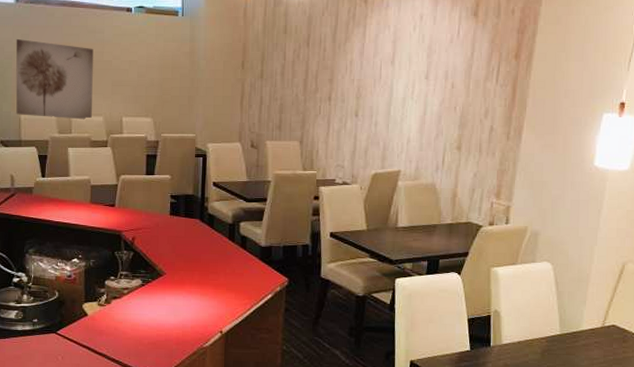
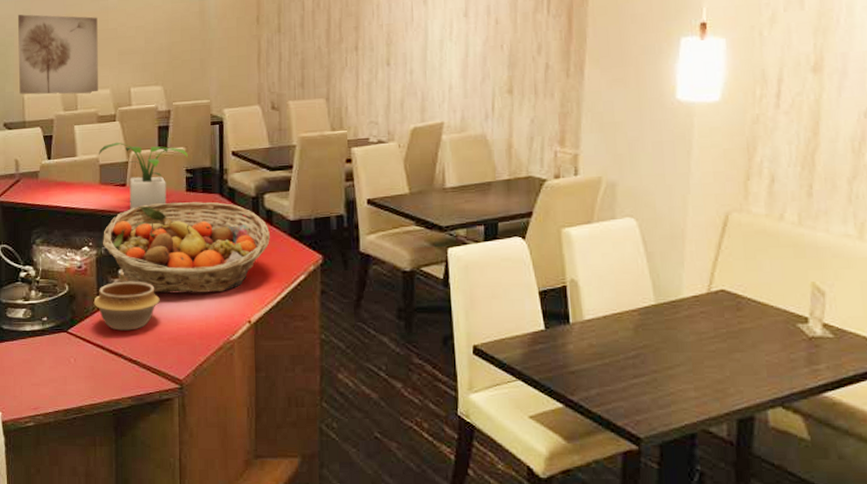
bowl: none [81,291,142,335] -> present [93,281,160,331]
potted plant: none [90,166,173,228] -> present [99,142,188,210]
fruit basket: none [91,224,243,306] -> present [102,201,270,294]

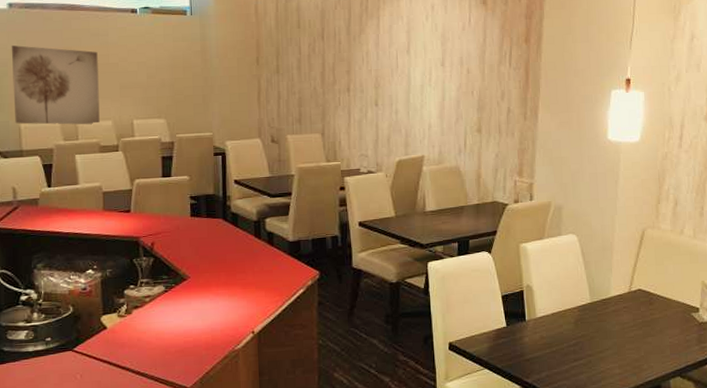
bowl: present [93,281,160,331] -> none [99,300,167,347]
potted plant: present [99,142,188,210] -> none [102,171,192,234]
fruit basket: present [102,201,270,294] -> none [107,225,271,311]

